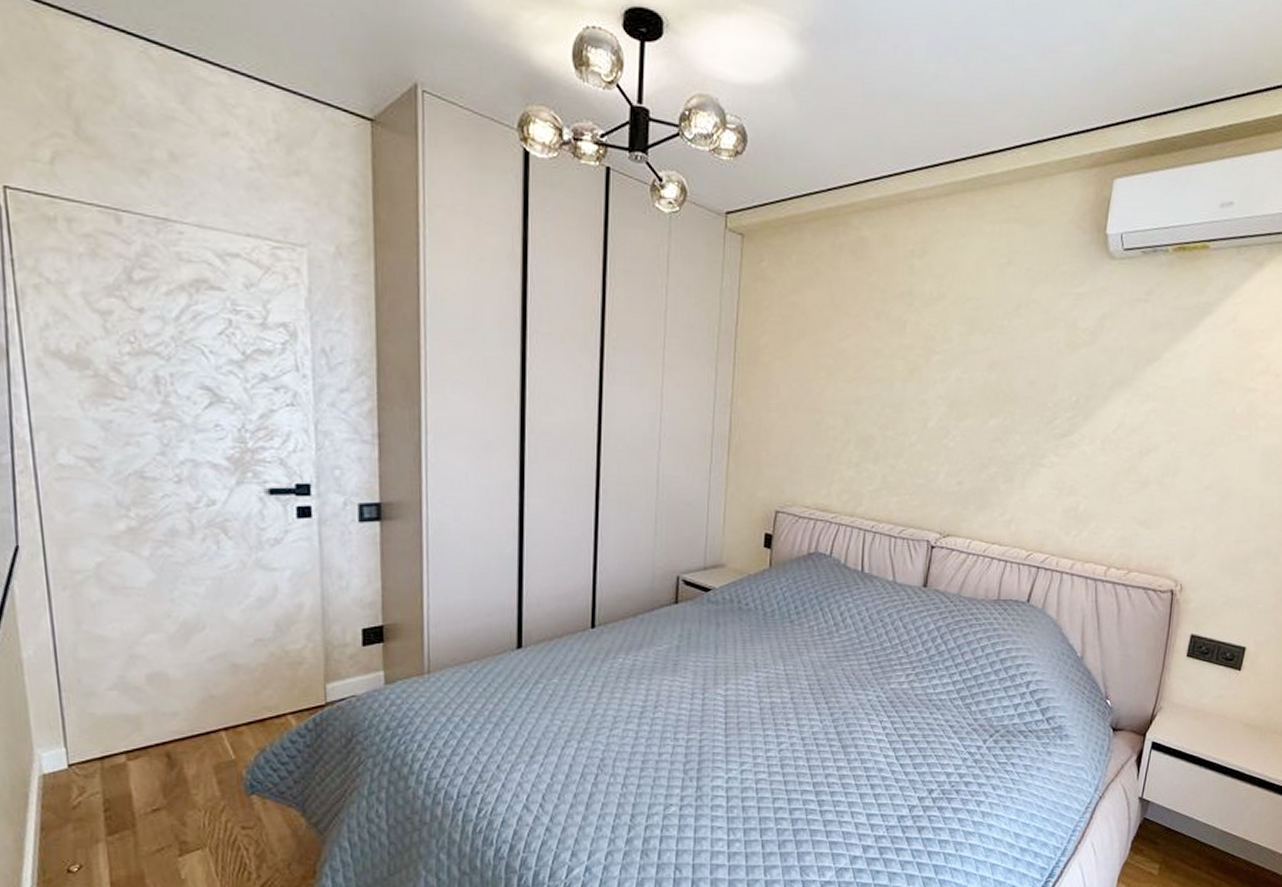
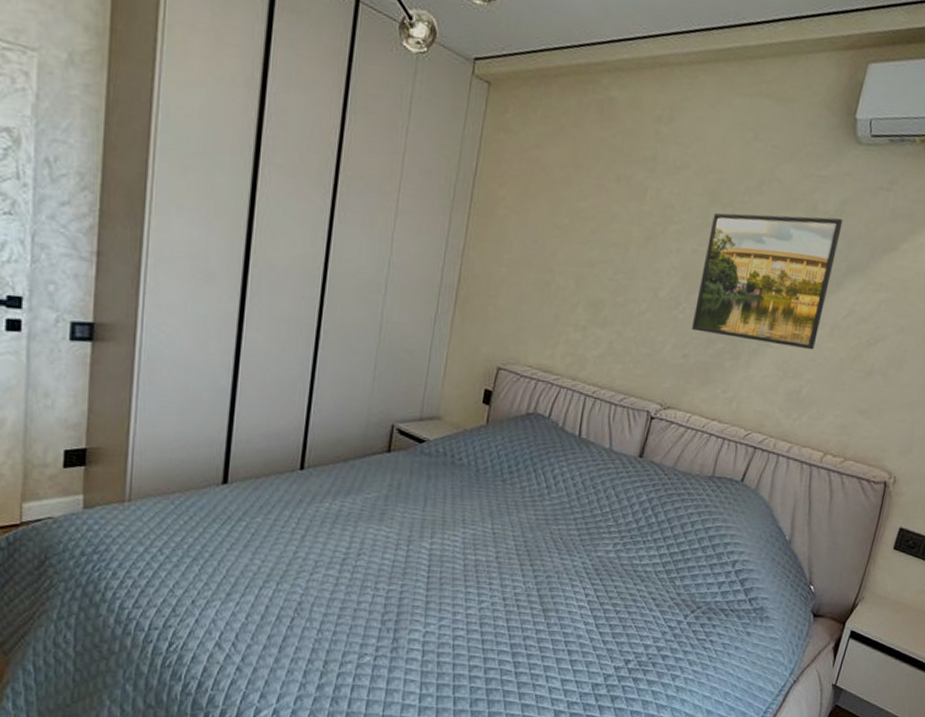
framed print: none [964,333,1104,466] -> present [692,213,843,350]

